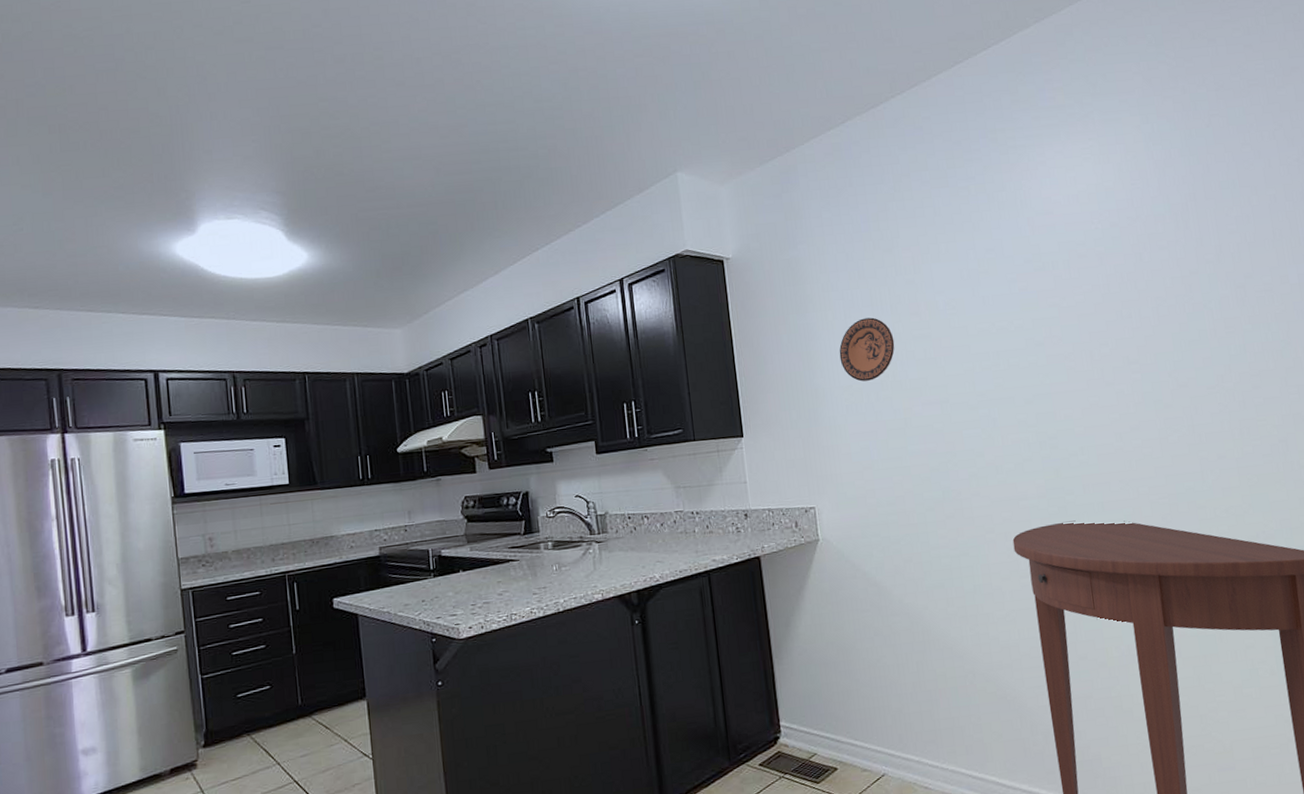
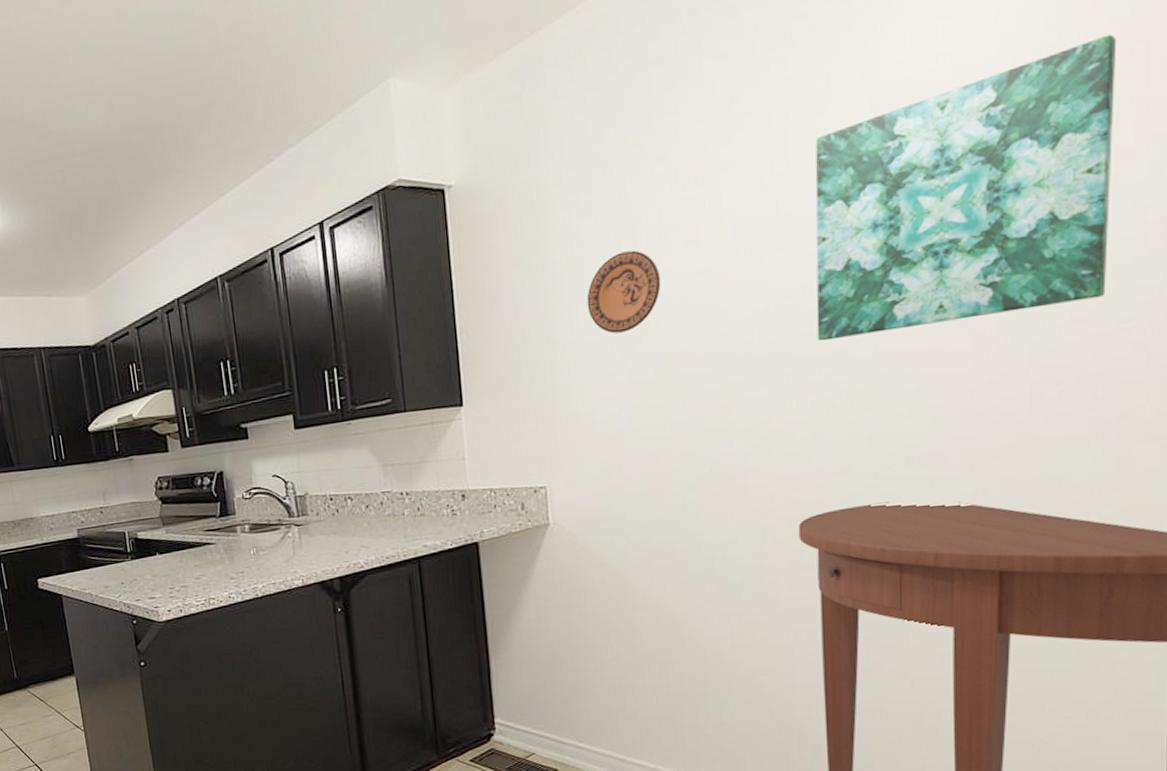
wall art: none [995,193,1197,394] -> present [815,34,1117,342]

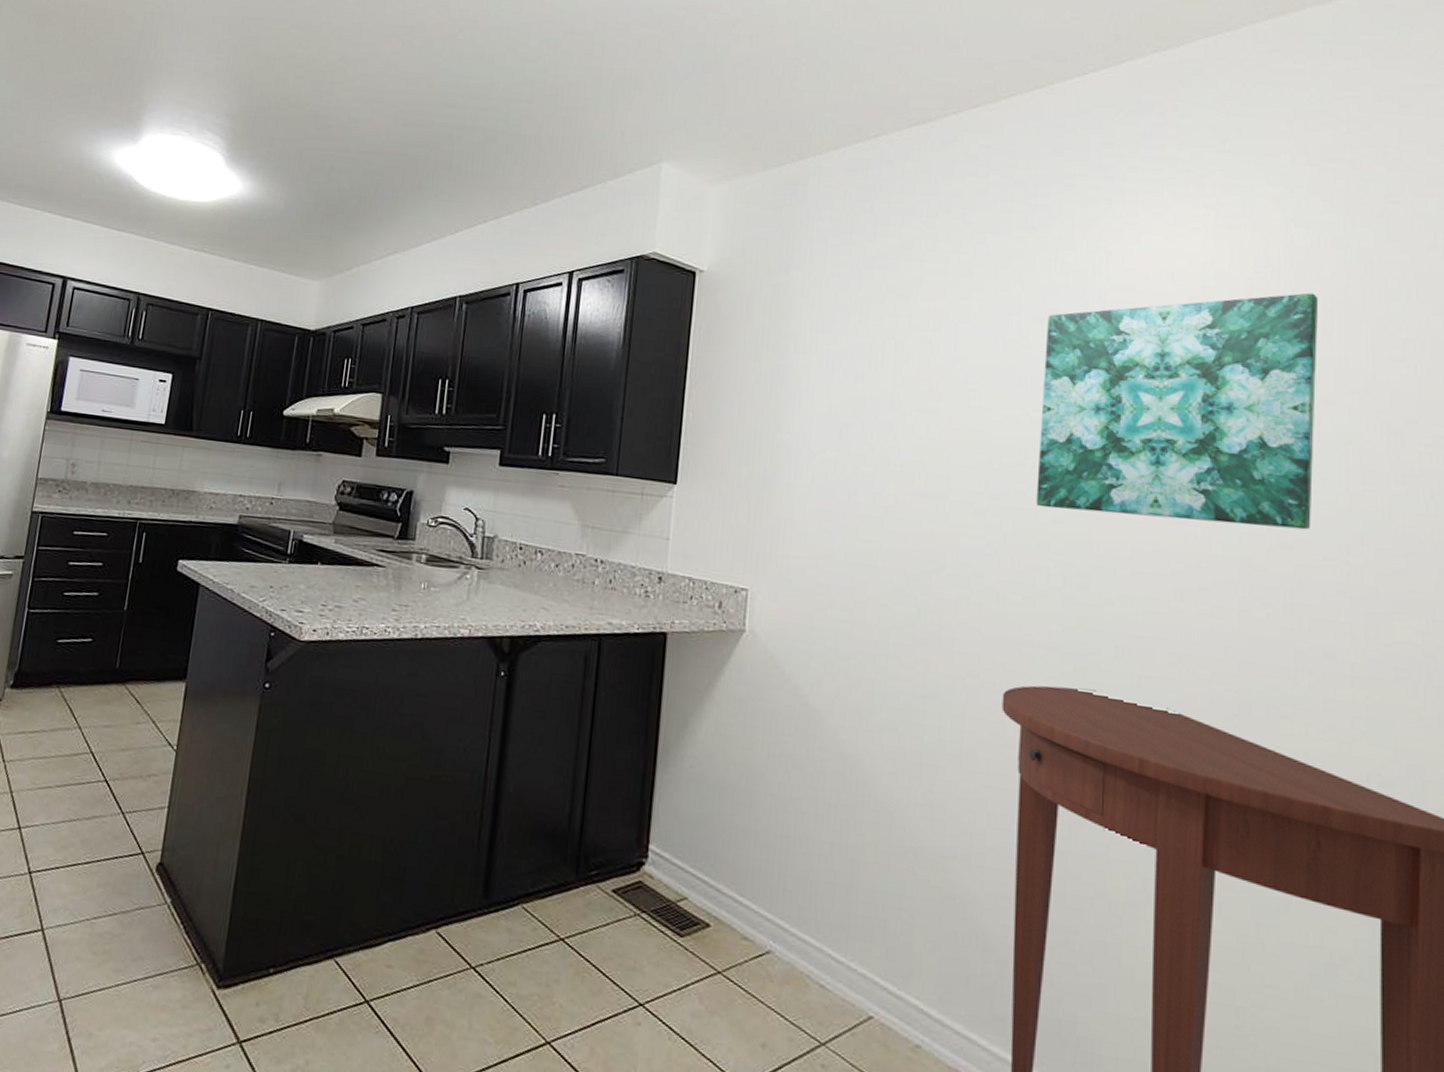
decorative plate: present [586,250,661,334] -> none [816,372,891,450]

